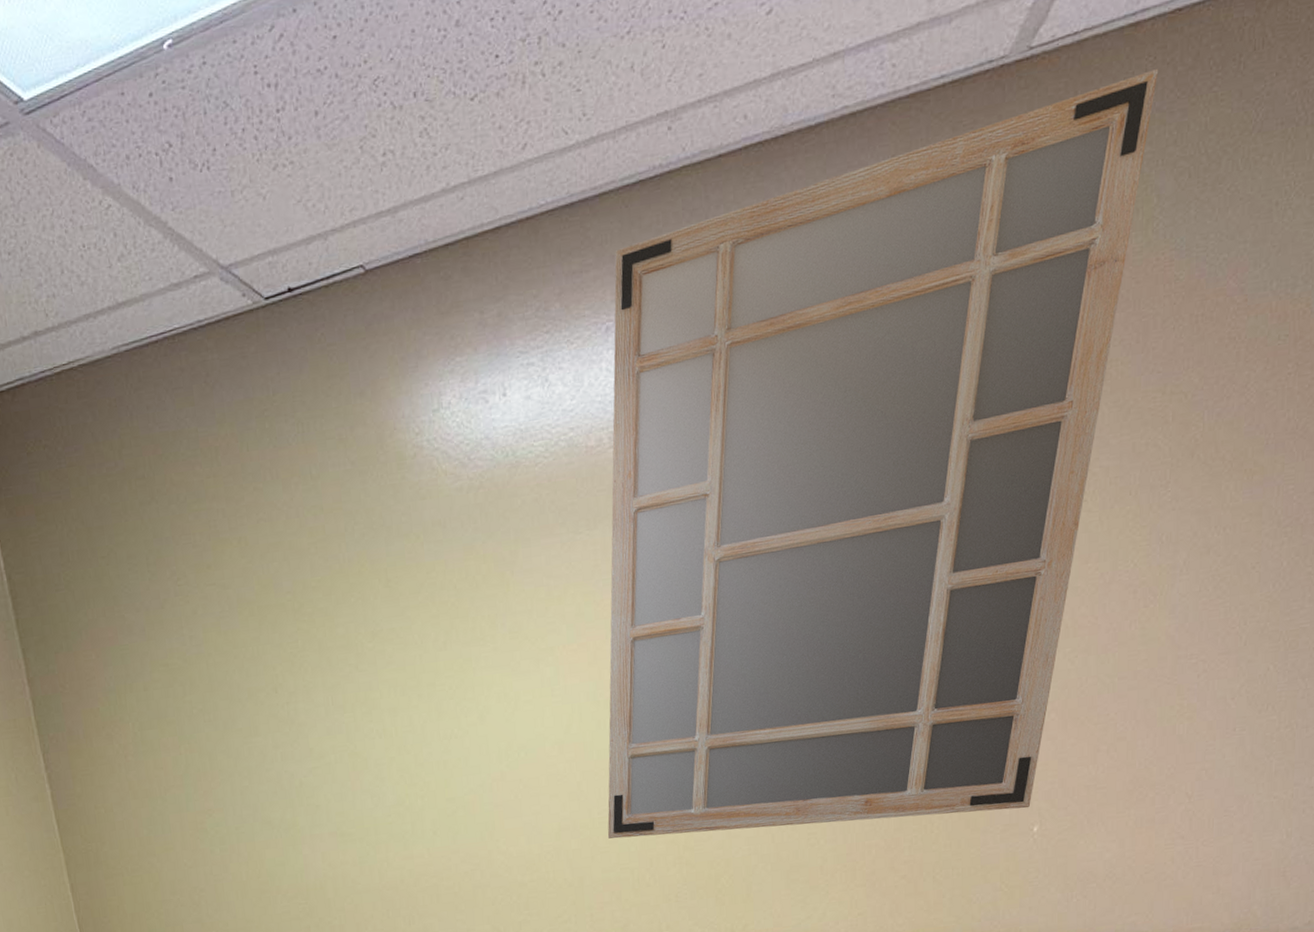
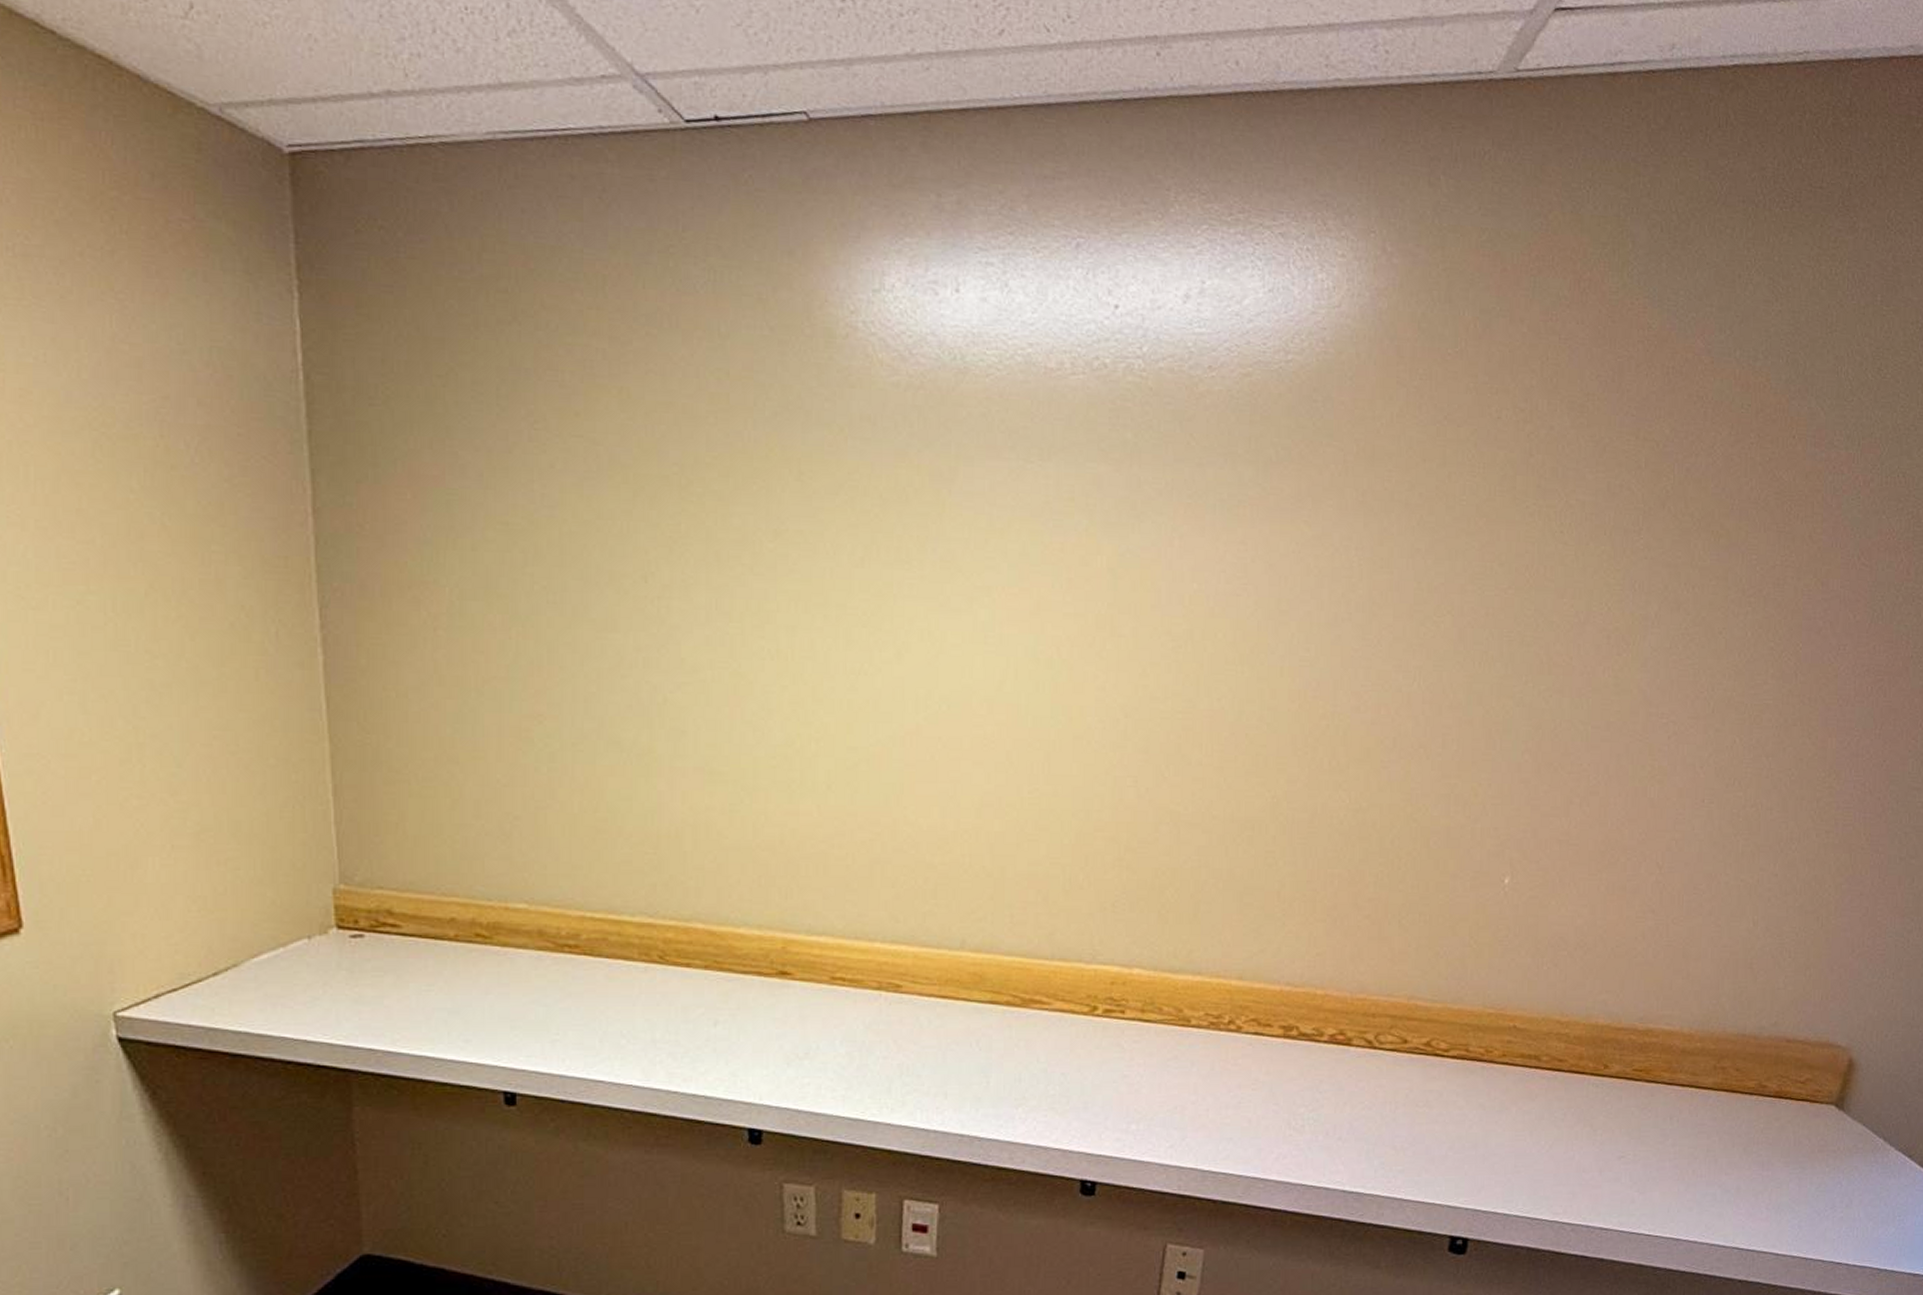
mirror: present [607,69,1159,839] -> none [1037,121,1634,856]

